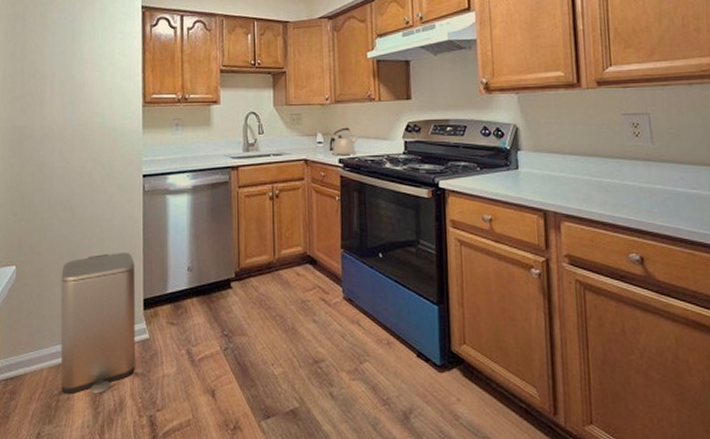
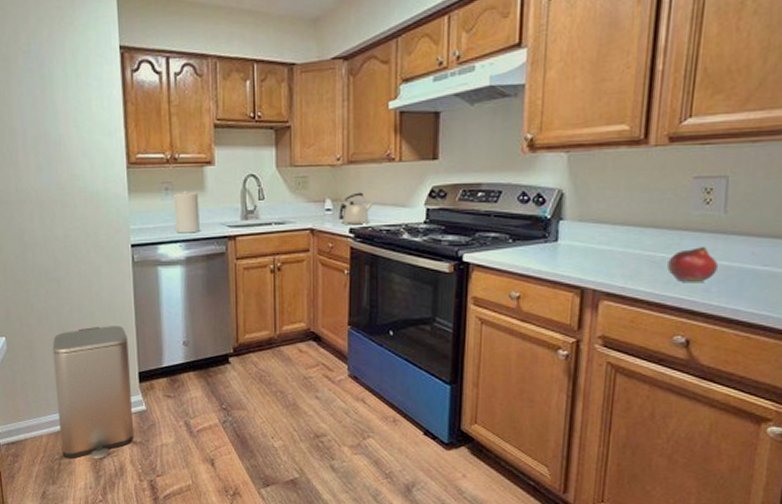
paper towel holder: none [183,126,206,164] -> present [174,190,200,233]
fruit: none [613,173,656,205] -> present [667,247,719,283]

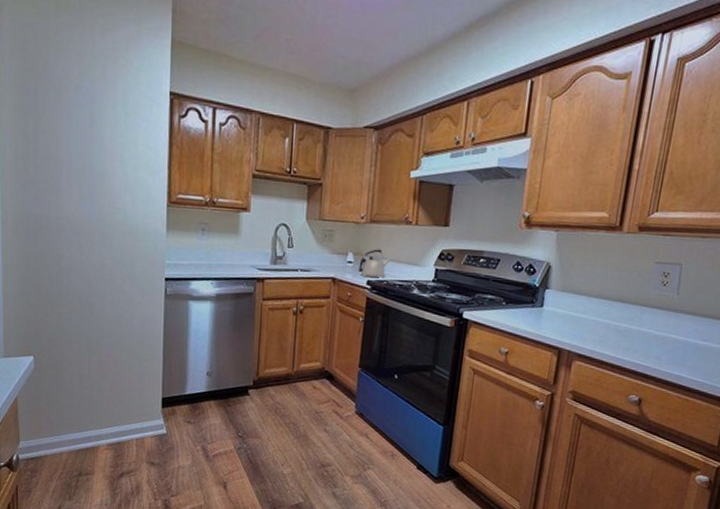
pedal bin: present [52,326,134,459] -> none [80,352,154,478]
paper towel holder: present [174,190,200,233] -> none [208,232,233,273]
fruit: present [667,247,719,283] -> none [629,321,670,352]

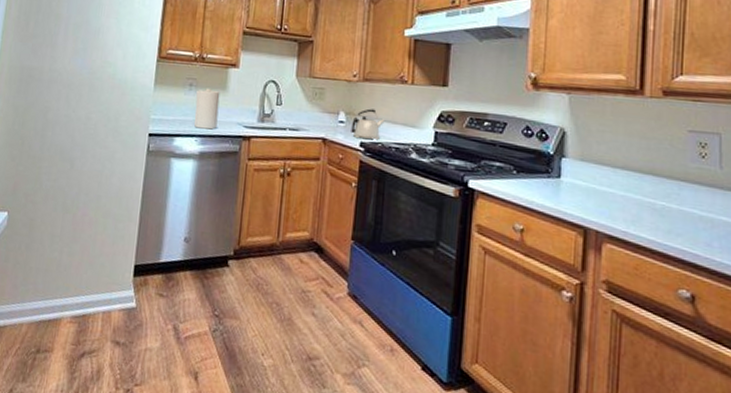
paper towel holder: none [208,232,233,273] -> present [193,88,220,130]

